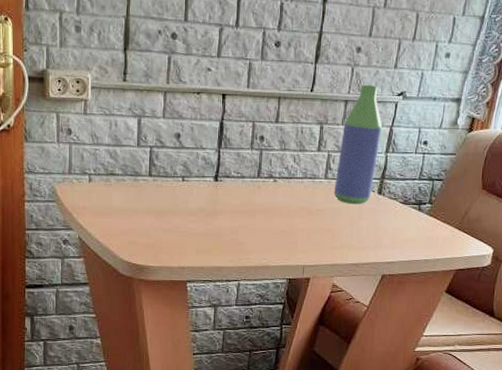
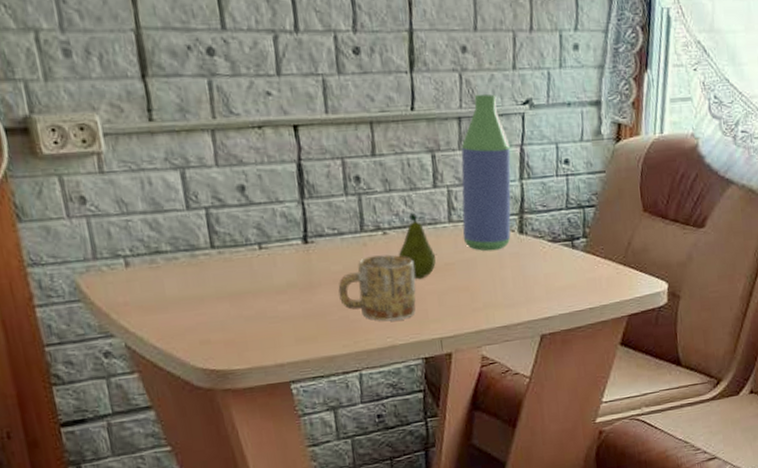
mug: none [233,197,293,247] -> present [338,254,416,322]
fruit: none [282,168,310,219] -> present [398,212,436,280]

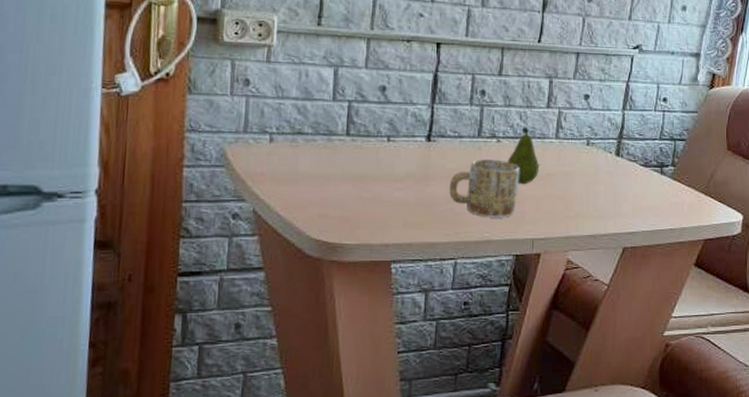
bottle: present [461,94,511,251] -> none [566,36,618,168]

